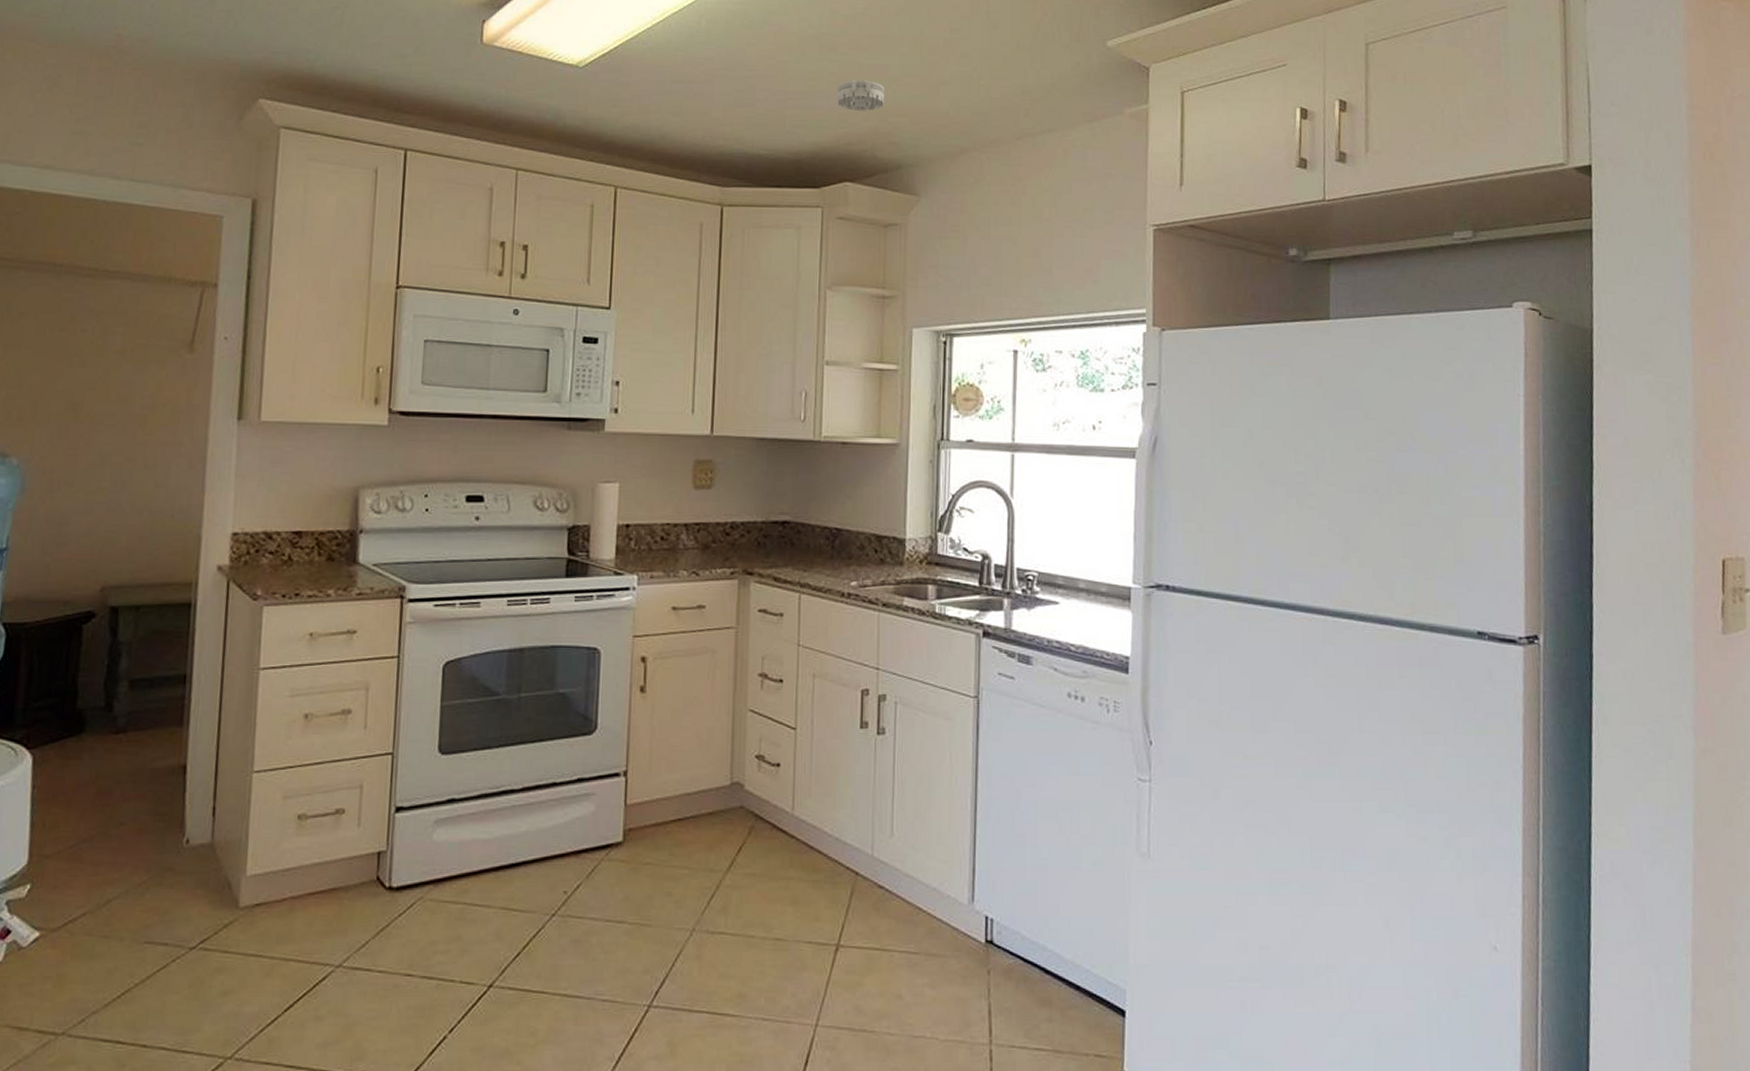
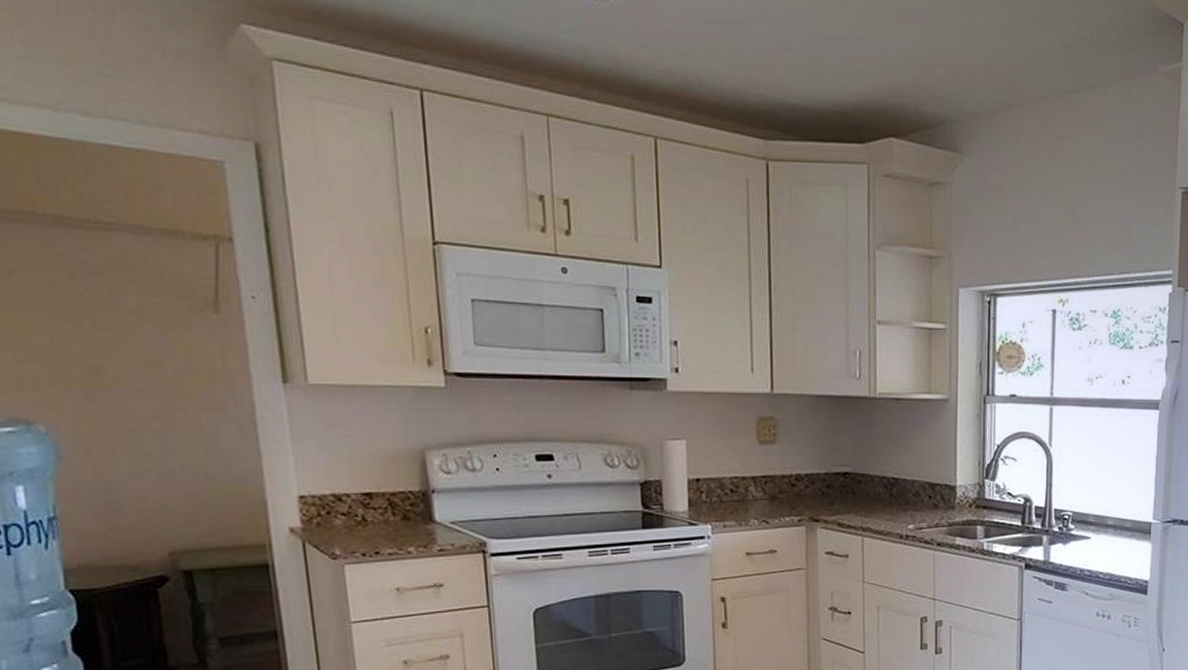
smoke detector: present [836,79,885,111] -> none [878,25,927,61]

